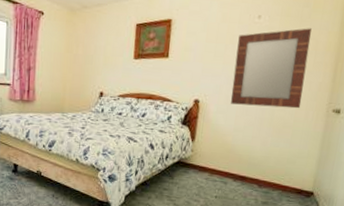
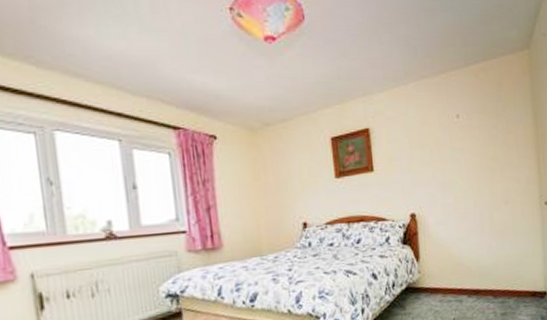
home mirror: present [231,28,312,109] -> none [442,122,516,213]

